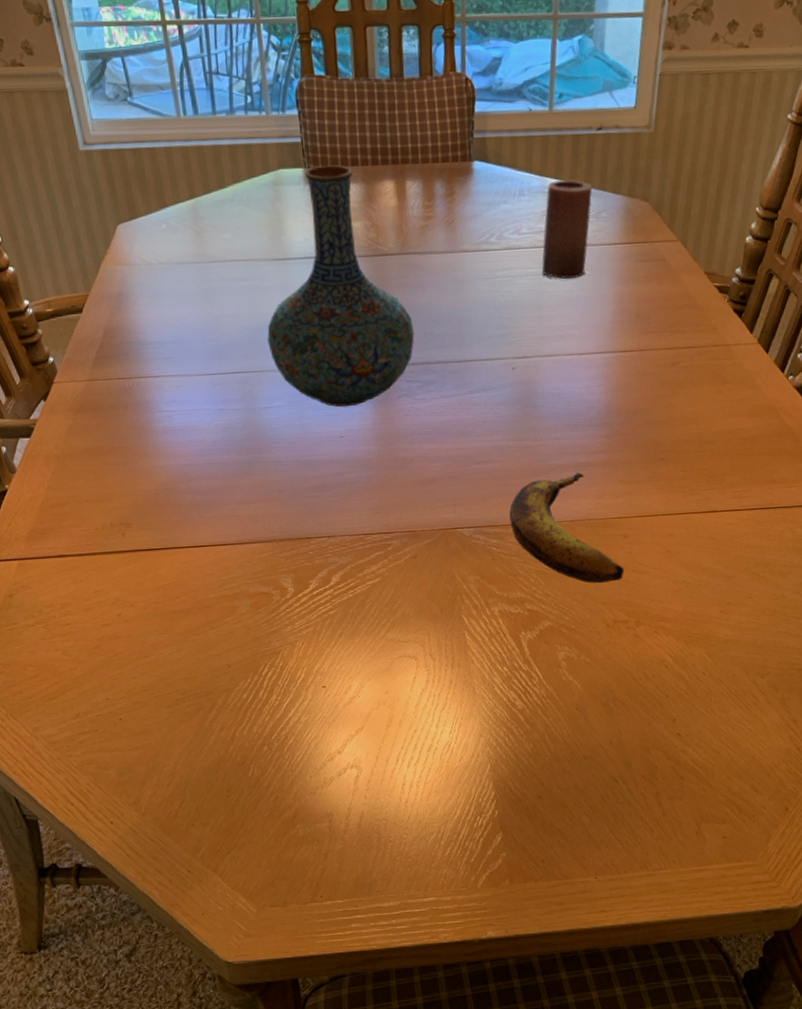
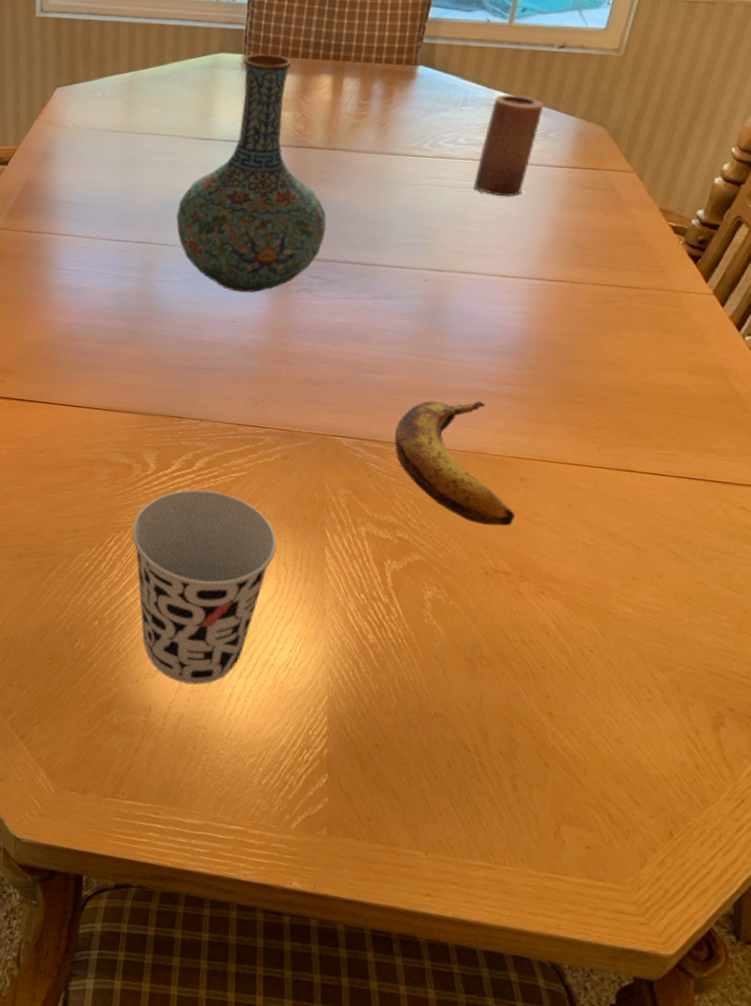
cup: none [283,601,422,784] -> present [132,489,277,685]

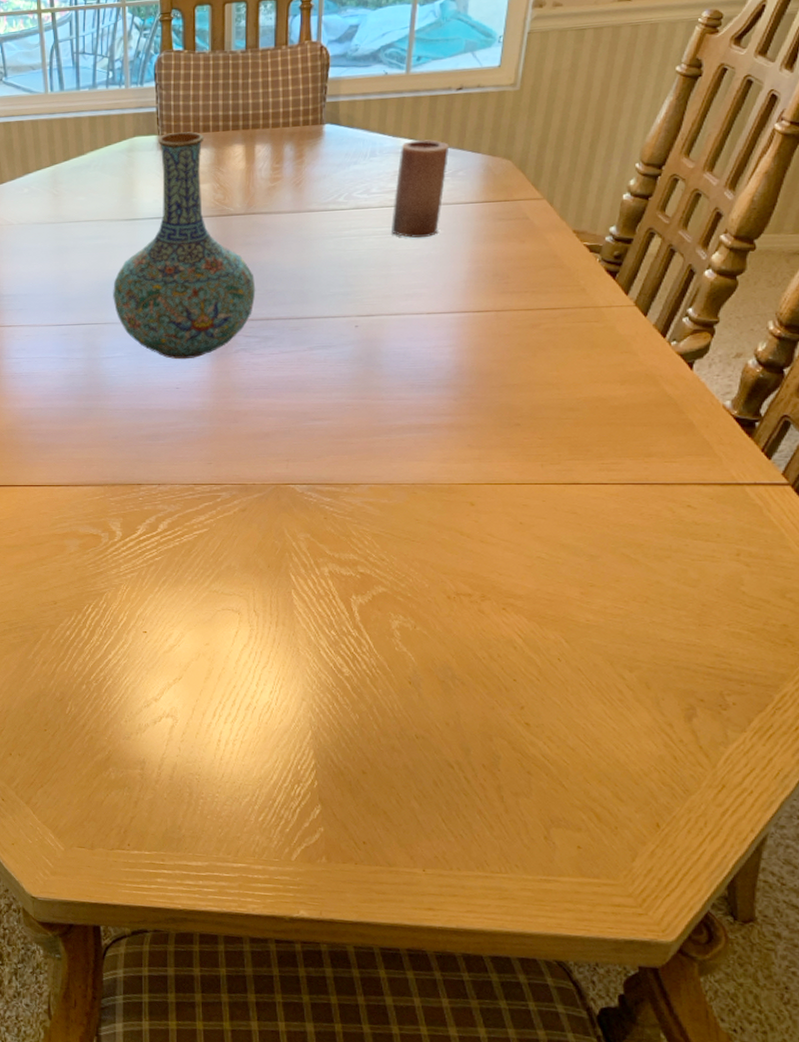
cup: present [132,489,277,685] -> none [107,550,246,735]
banana: present [394,401,515,527] -> none [345,434,469,551]

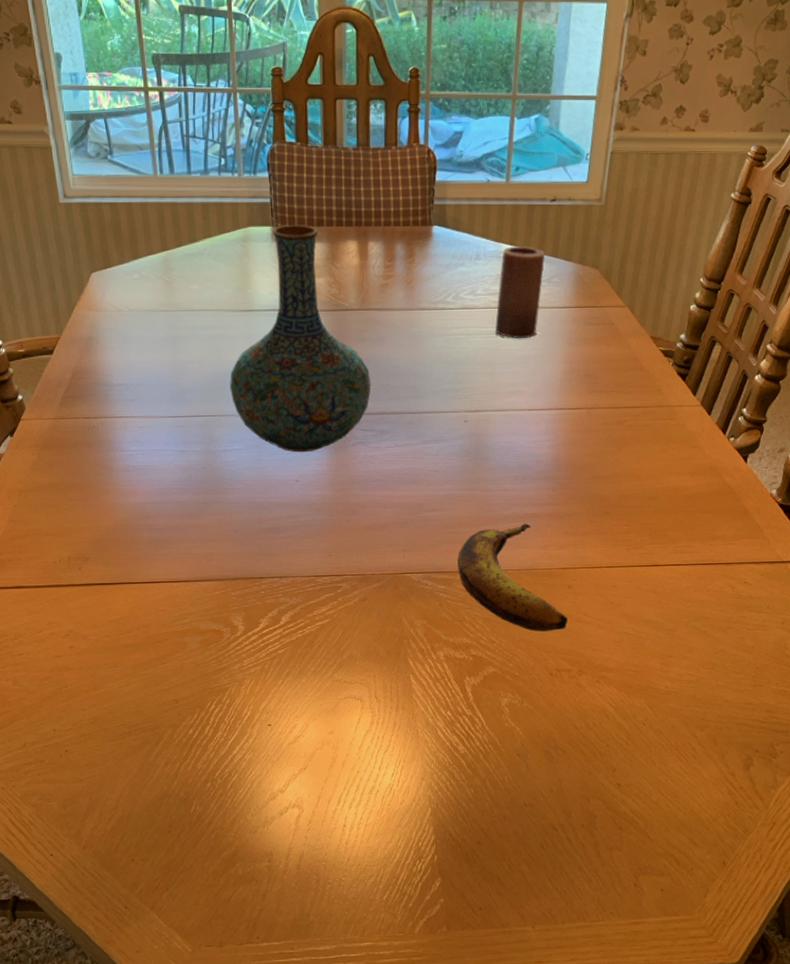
banana: none [345,434,469,551] -> present [457,523,568,632]

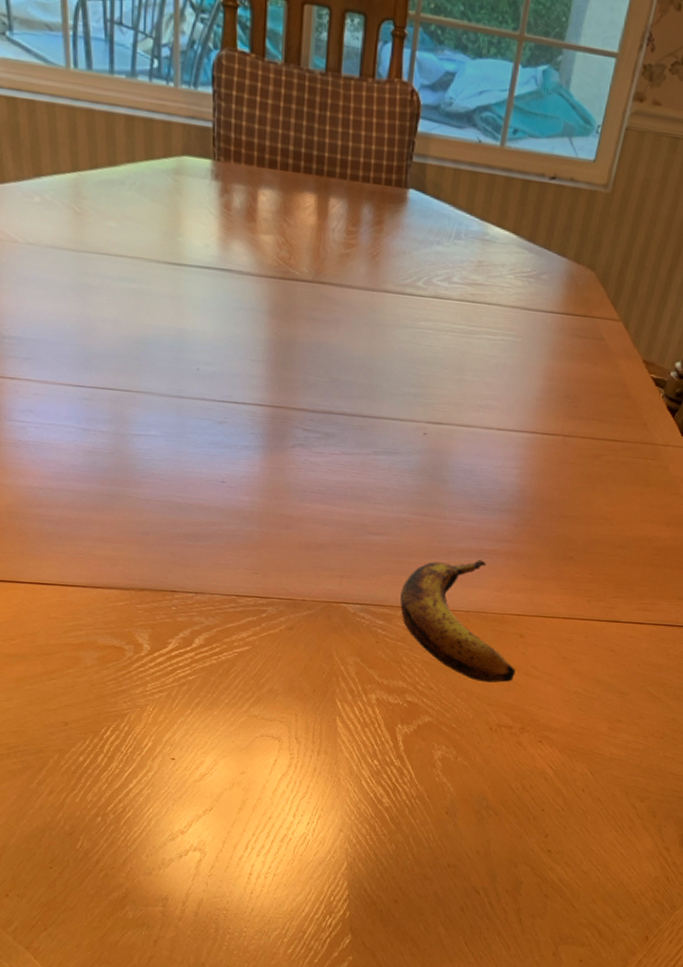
vase: present [230,225,372,453] -> none [149,160,320,449]
candle: present [495,246,545,339] -> none [470,228,537,344]

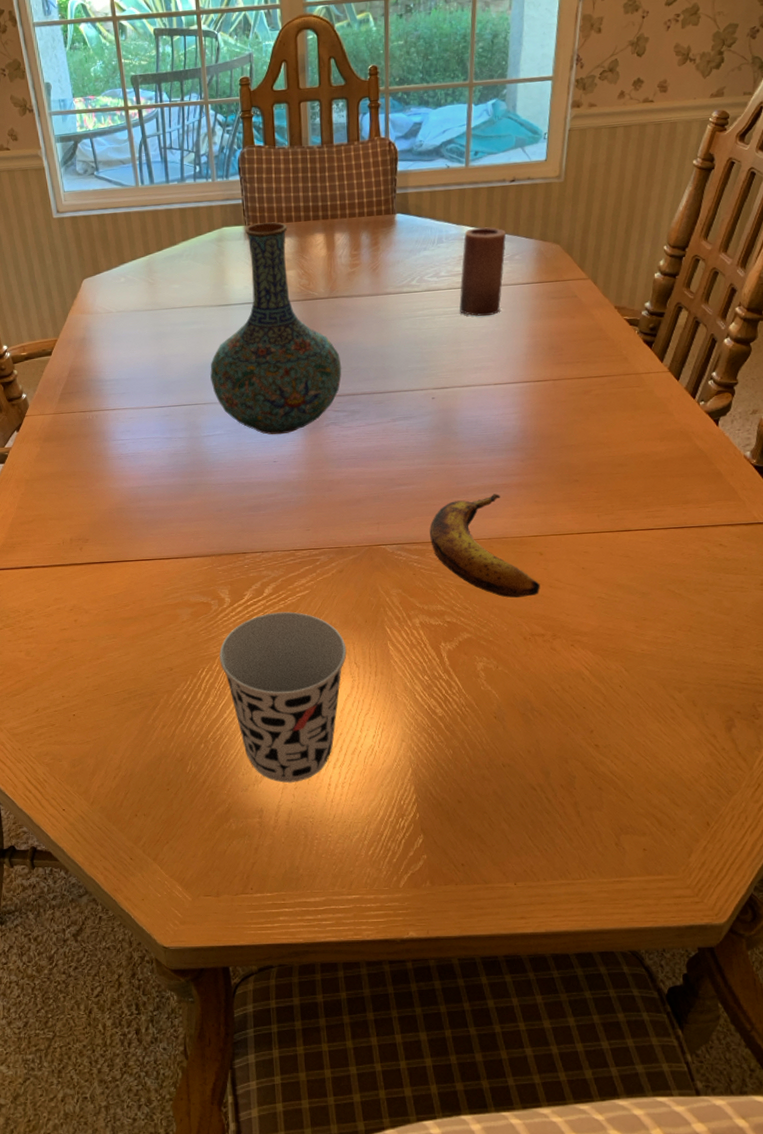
cup: none [130,668,288,869] -> present [219,611,347,783]
vase: none [149,160,320,449] -> present [210,222,342,435]
candle: none [470,228,537,344] -> present [459,227,507,317]

